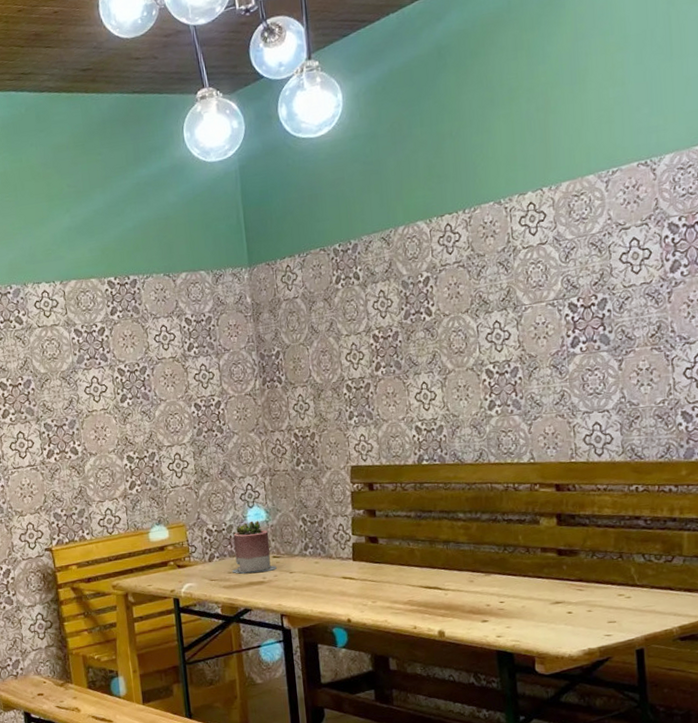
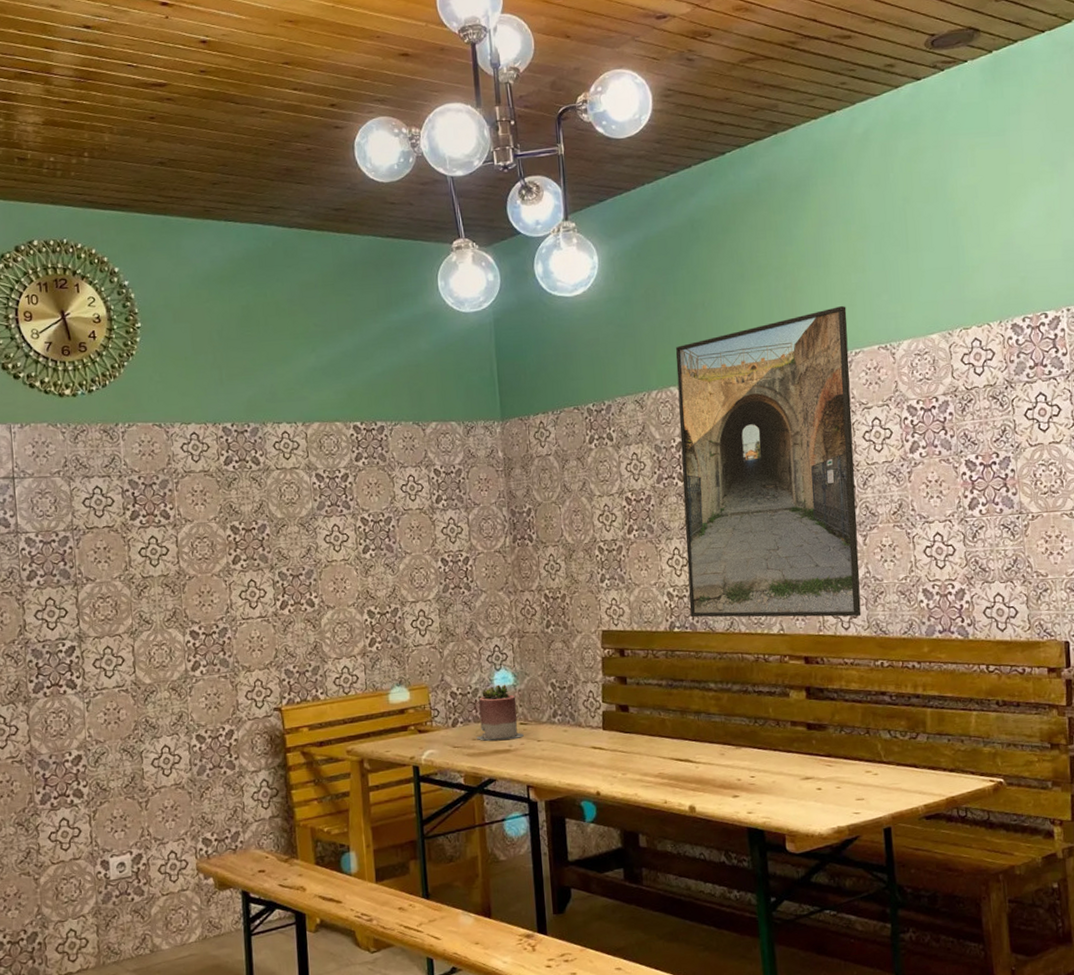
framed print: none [422,122,616,450] -> present [675,305,862,618]

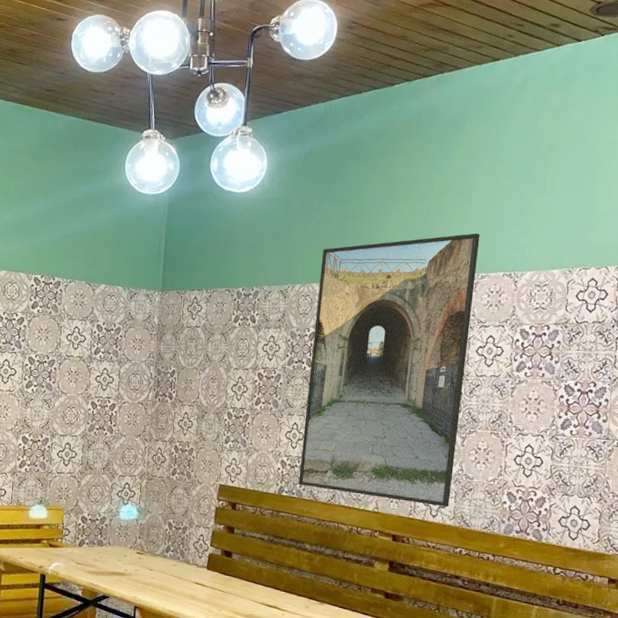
succulent planter: present [477,684,524,741] -> none [98,516,139,565]

